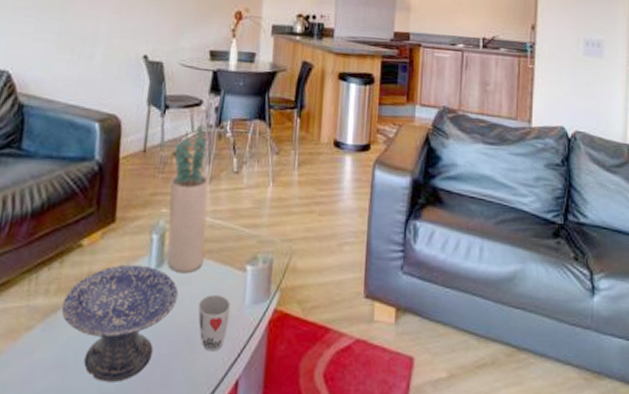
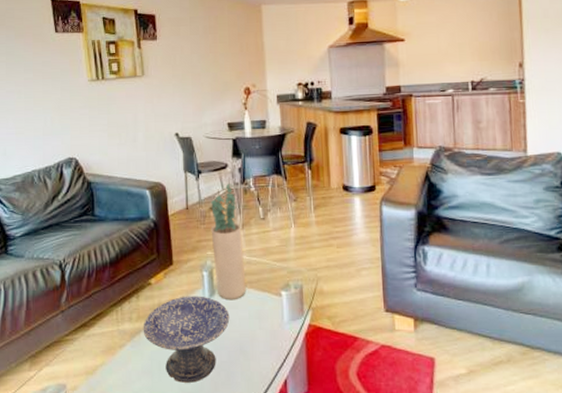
cup: present [197,295,231,352] -> none [246,316,273,358]

